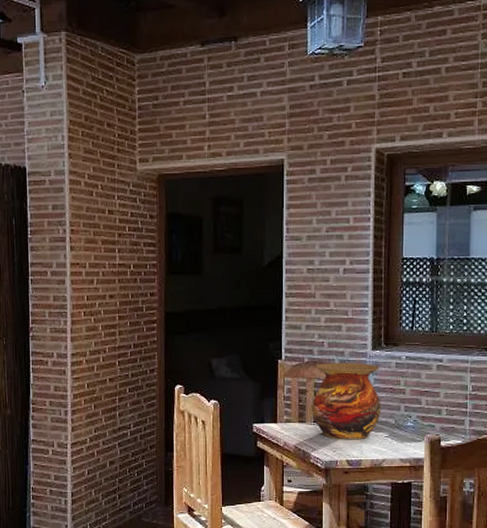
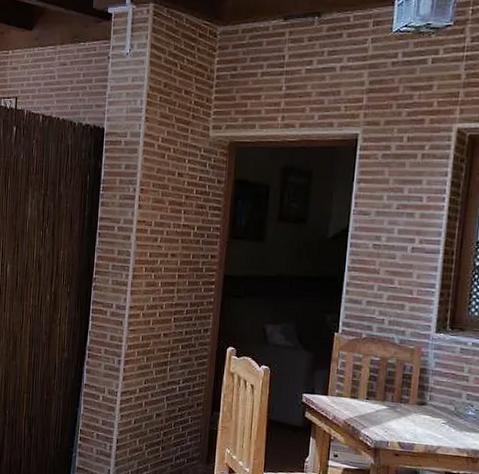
vase: present [312,362,381,440] -> none [365,340,443,423]

